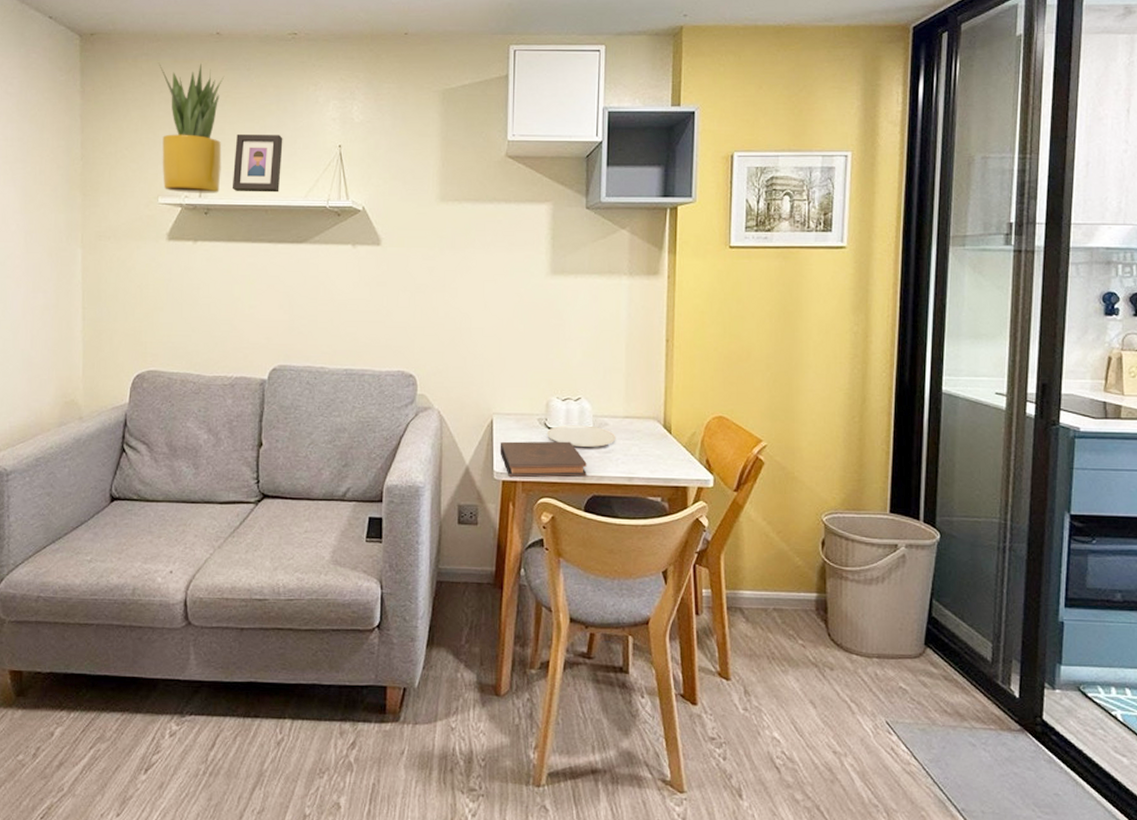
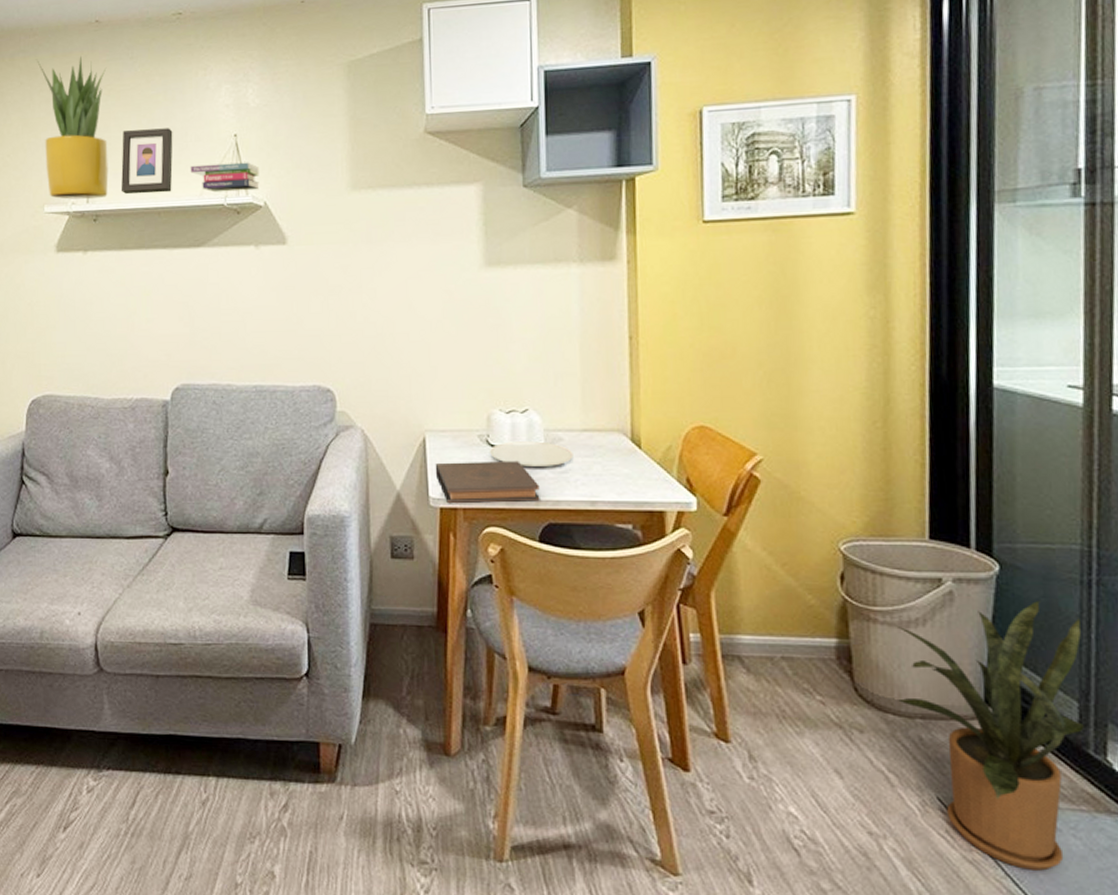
books: none [297,170,359,196] -> present [190,162,260,193]
house plant: none [861,563,996,778] -> present [894,601,1084,871]

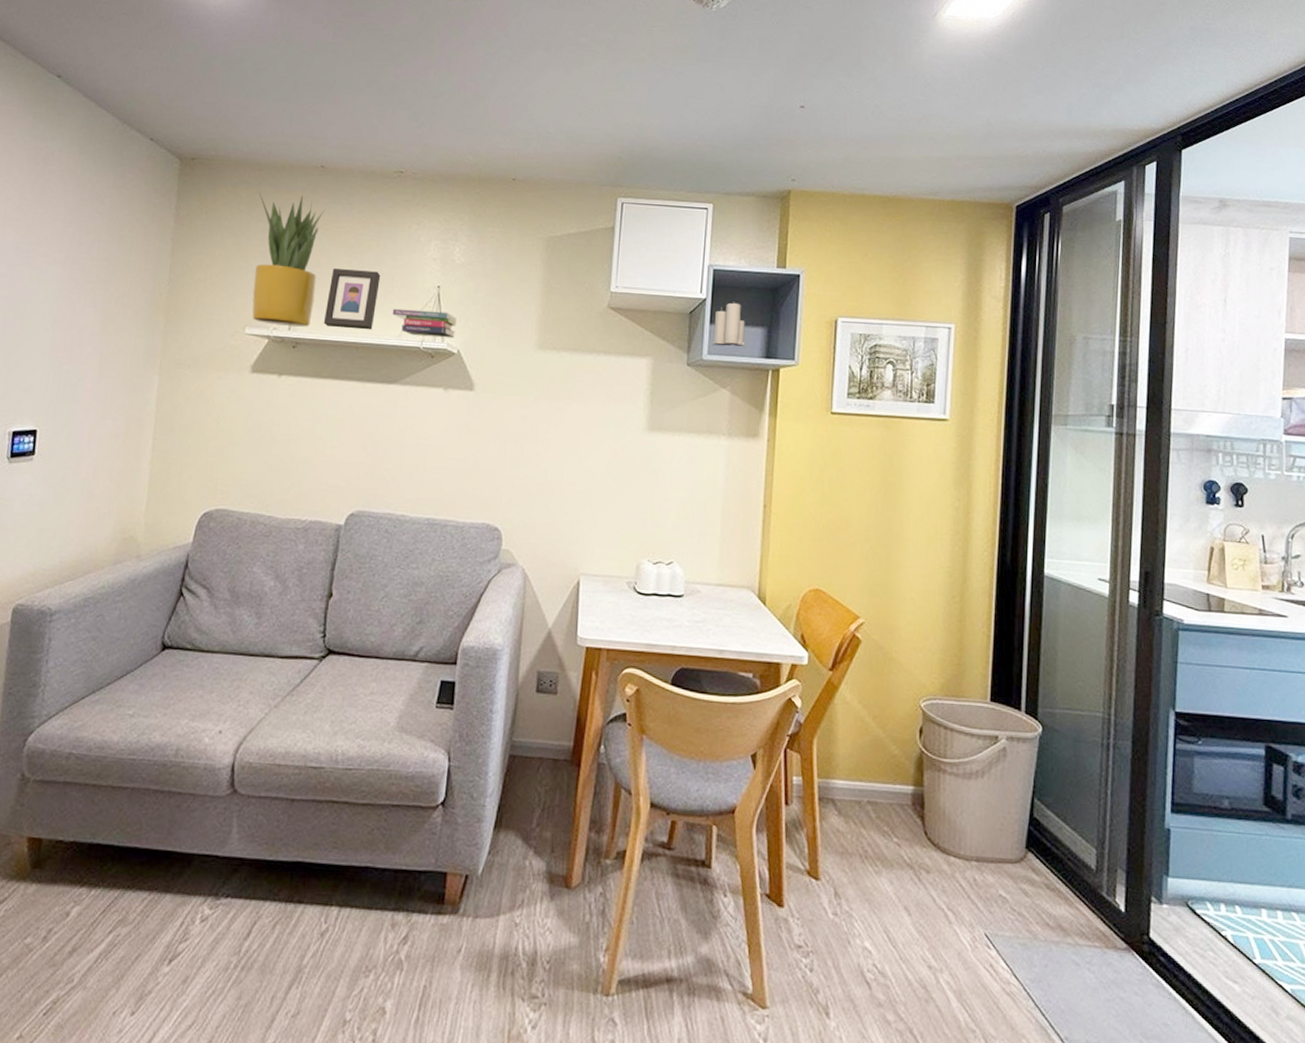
book: present [435,460,540,503] -> none [585,604,676,647]
plate: present [490,441,573,466] -> none [636,590,708,616]
candle: none [550,105,591,160] -> present [712,301,746,347]
house plant: present [894,601,1084,871] -> none [959,760,1100,1002]

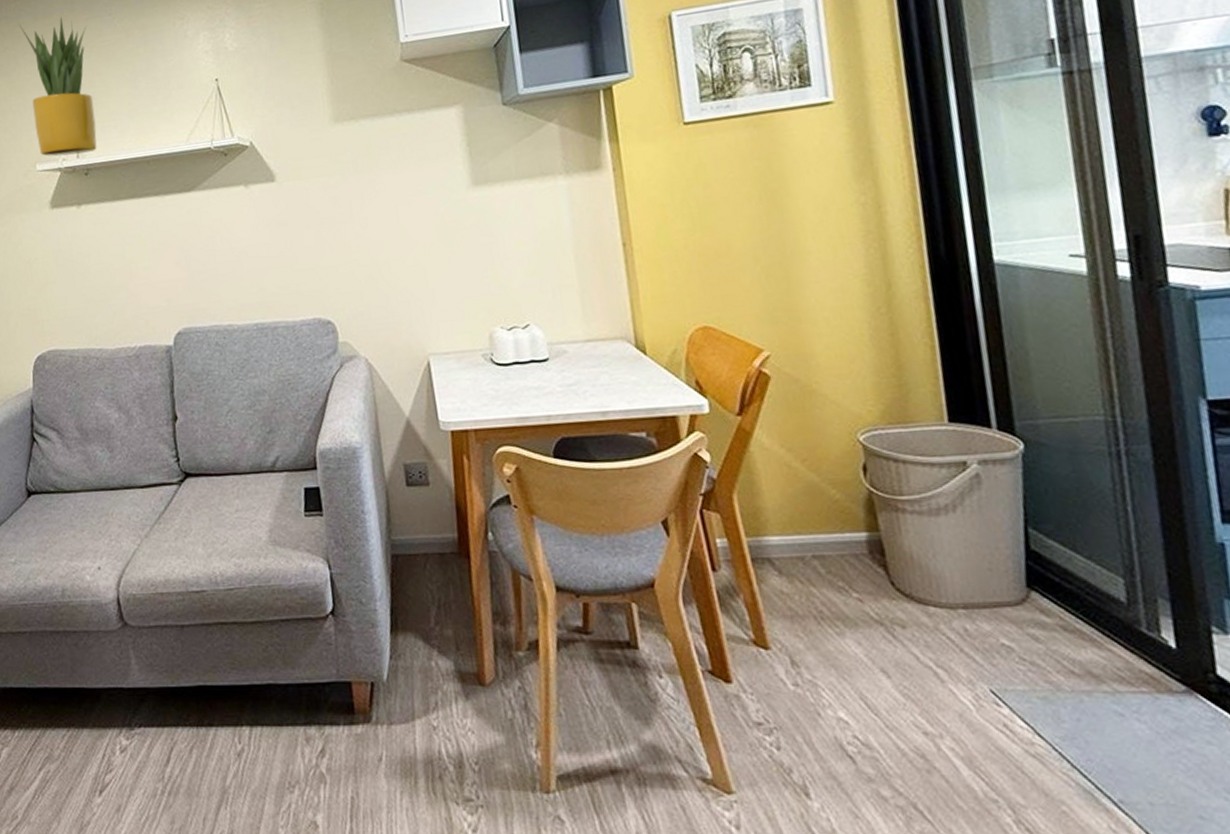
picture frame: present [323,269,381,330] -> none [107,78,159,147]
books: present [392,308,457,339] -> none [174,104,245,137]
candle: present [712,301,746,347] -> none [523,21,566,77]

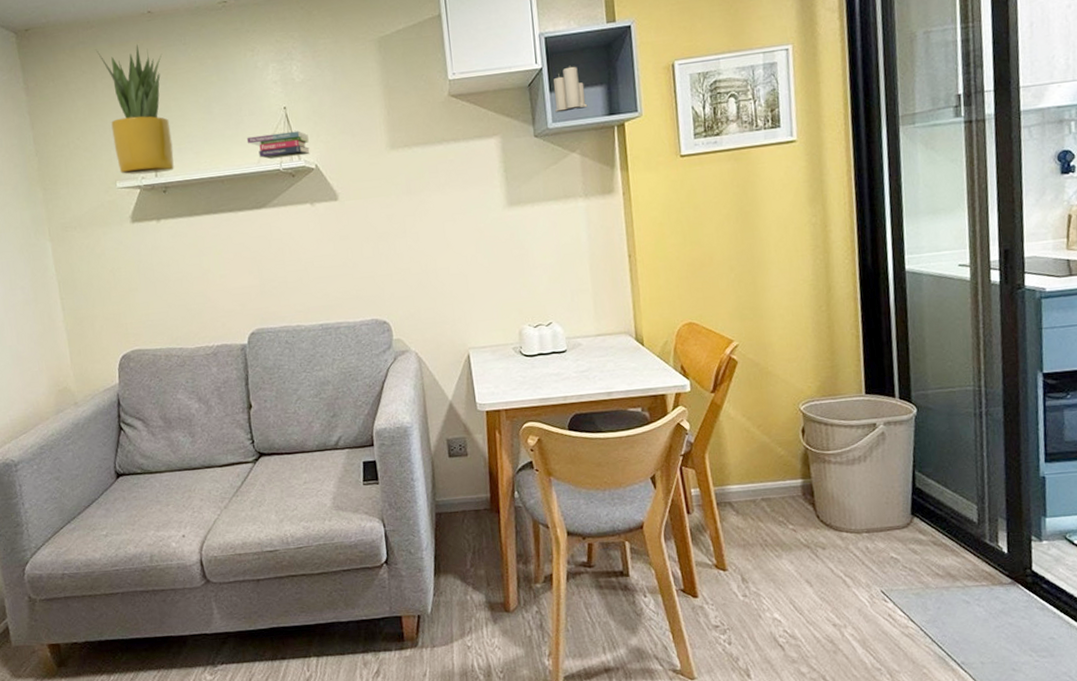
books: none [174,104,245,137] -> present [246,130,310,160]
candle: none [523,21,566,77] -> present [553,65,588,113]

